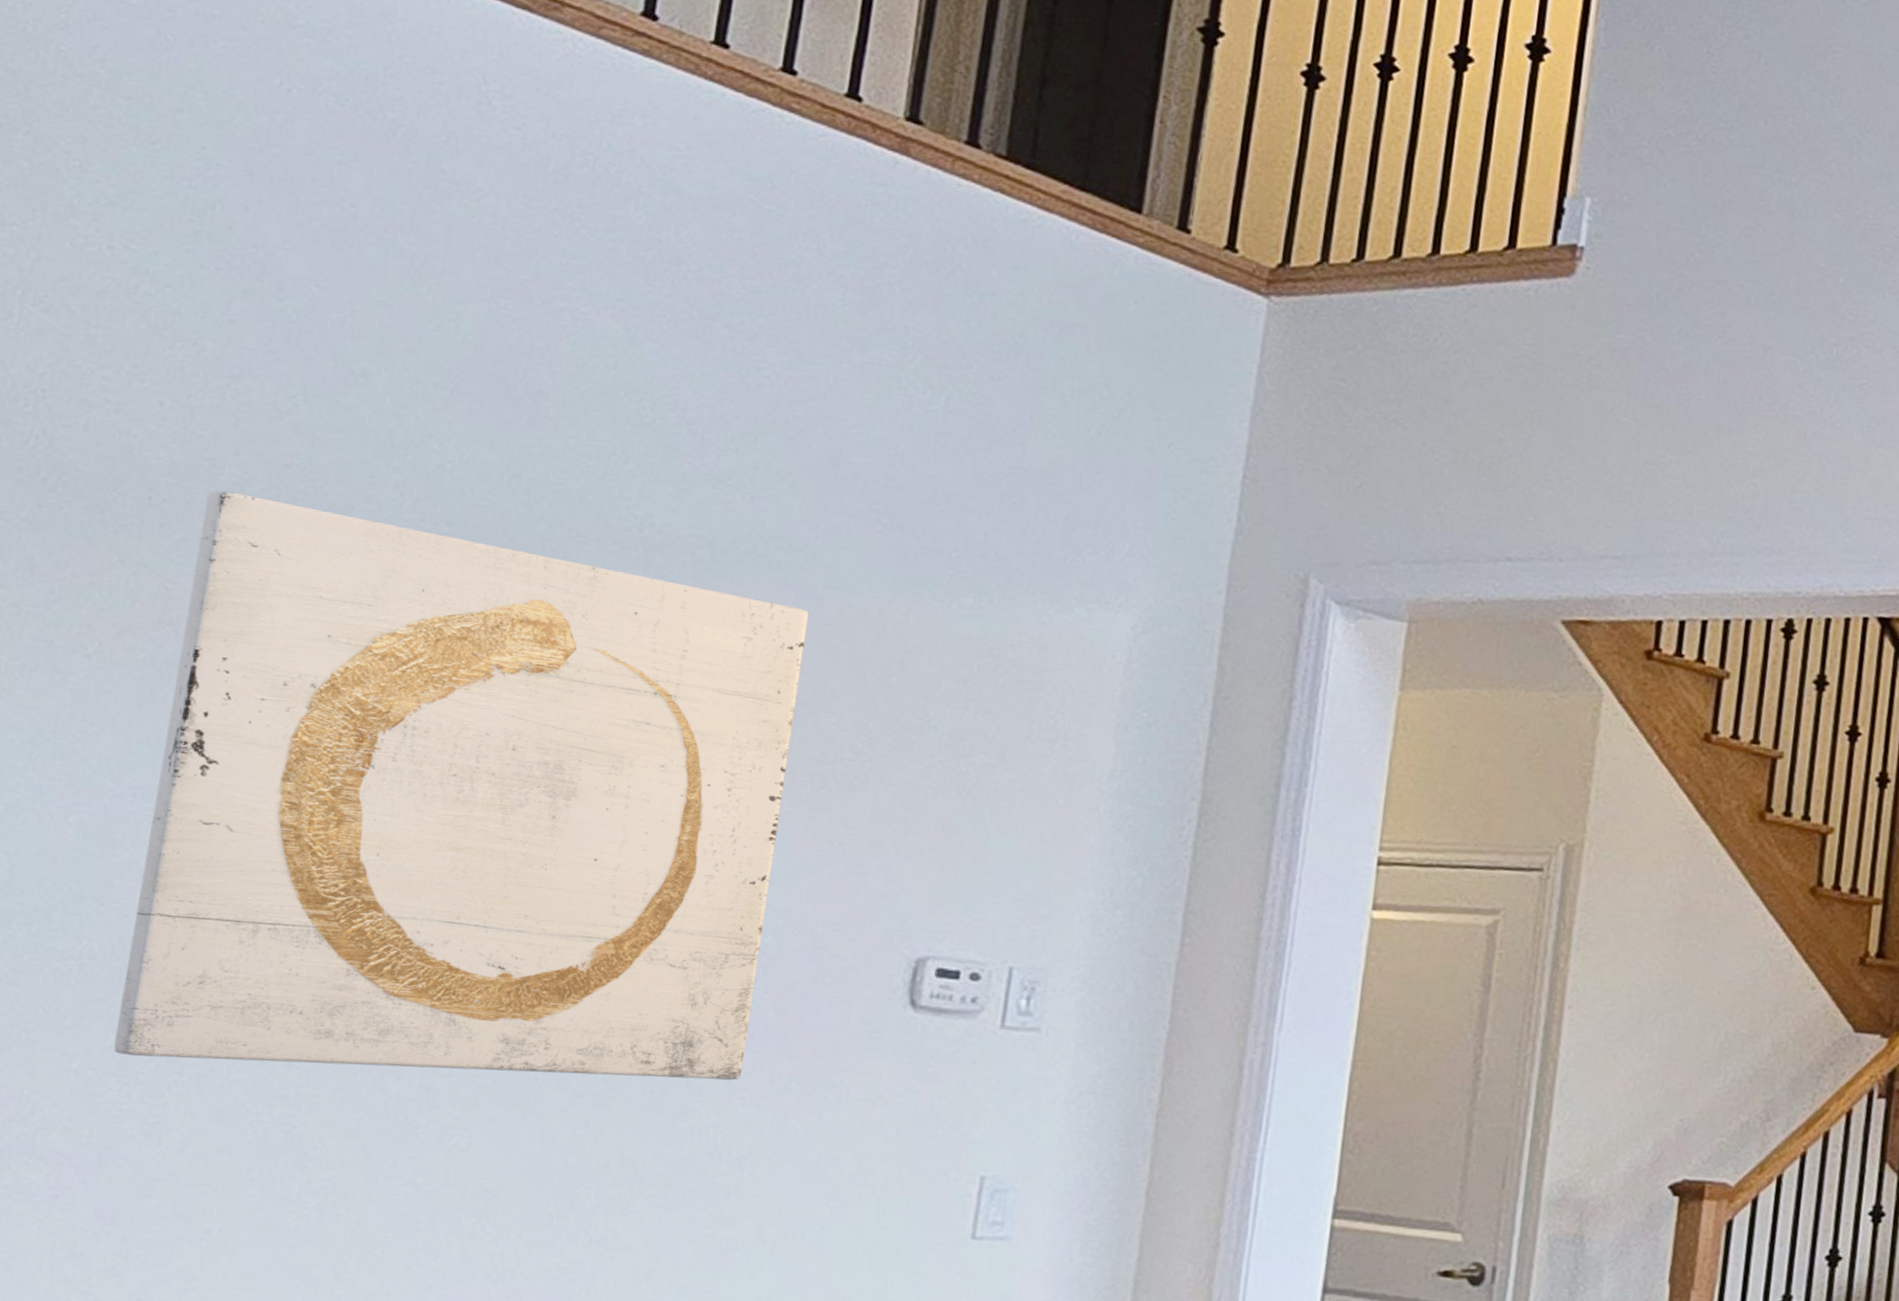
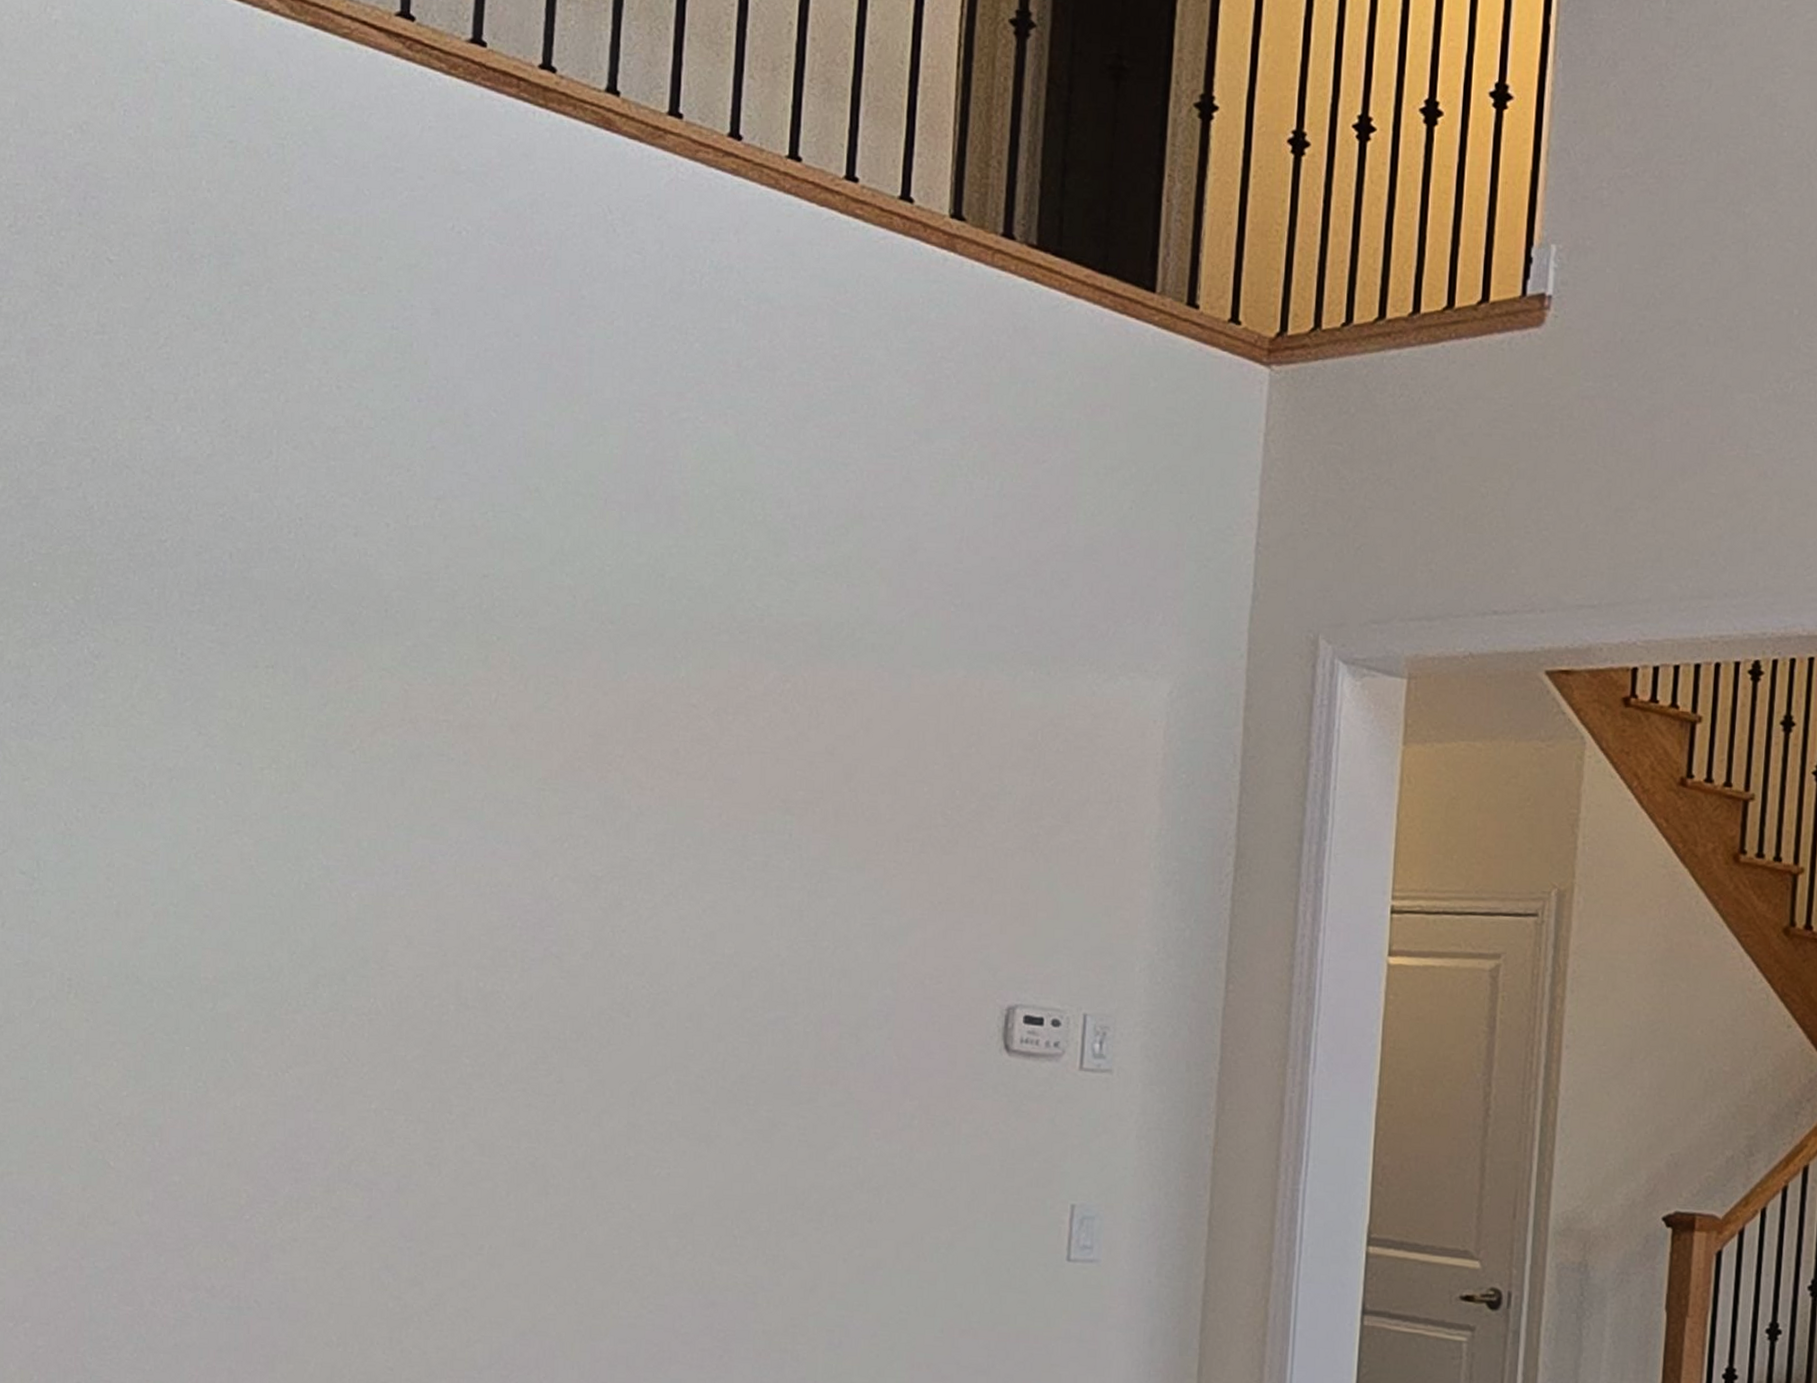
wall art: present [113,491,809,1080] -> none [400,601,900,1118]

